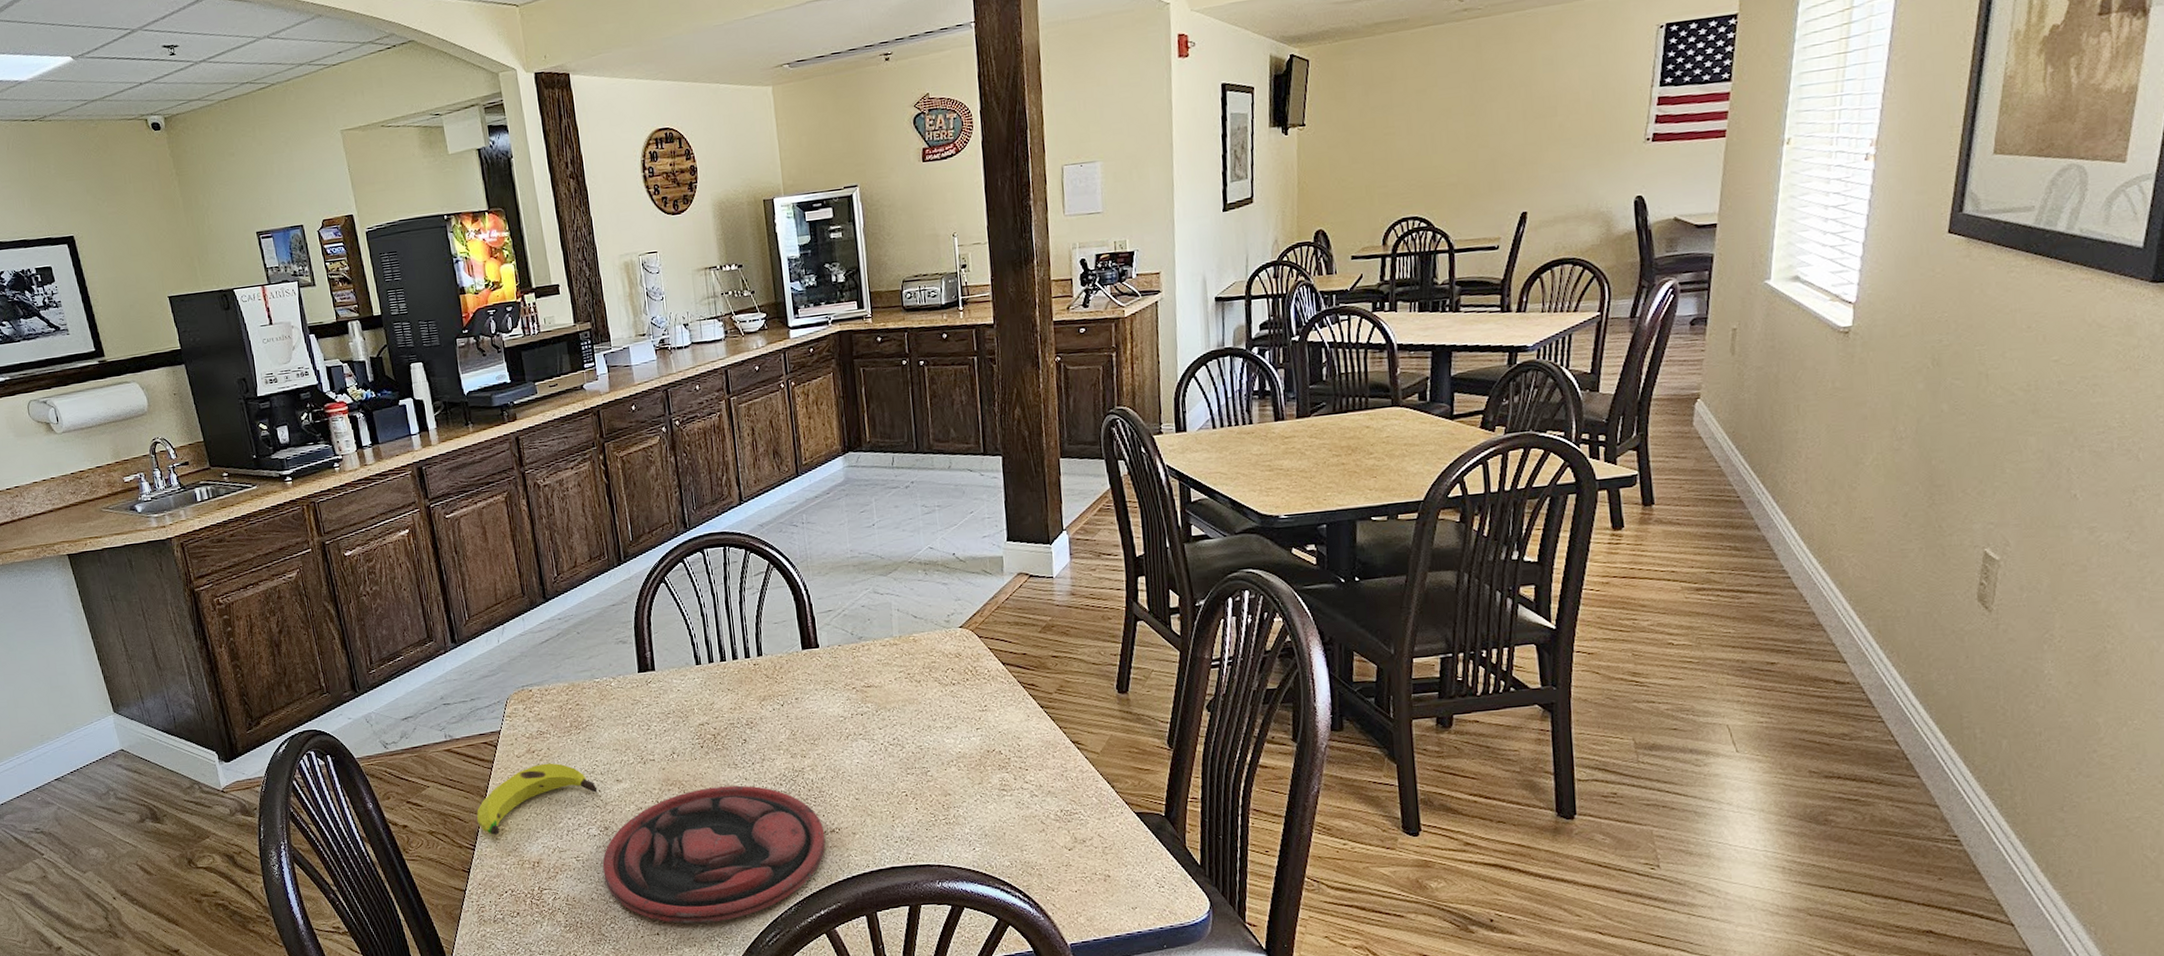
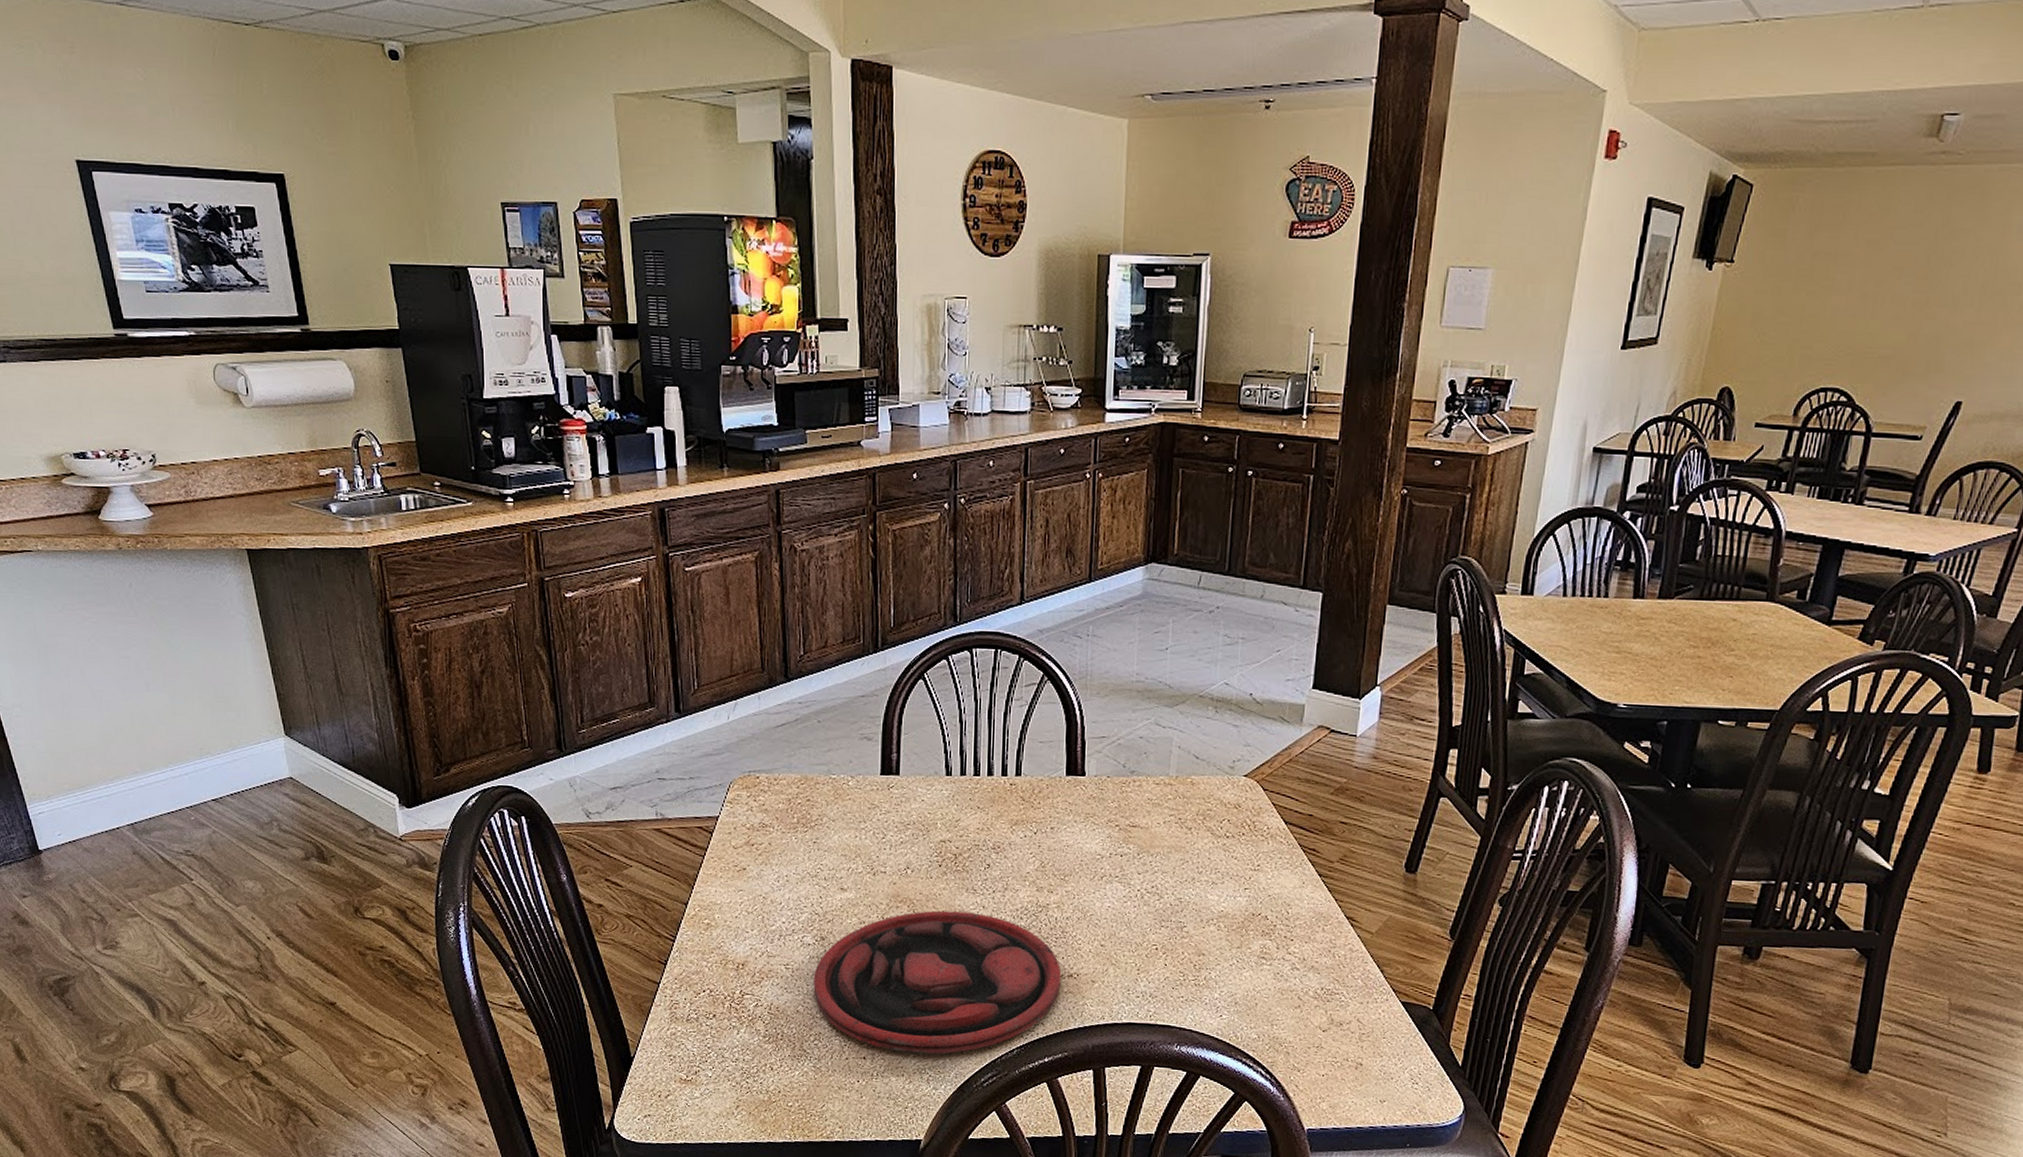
banana: present [476,763,598,835] -> none [680,859,819,929]

